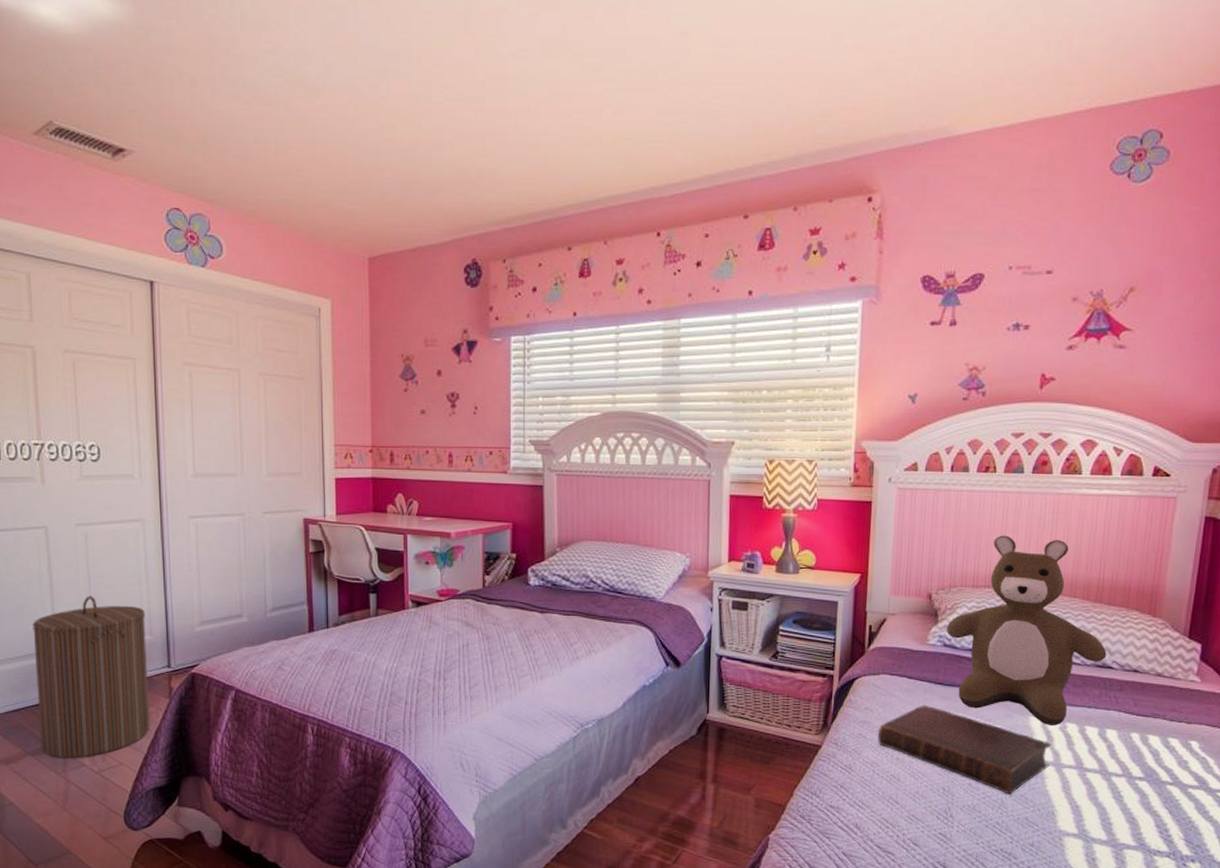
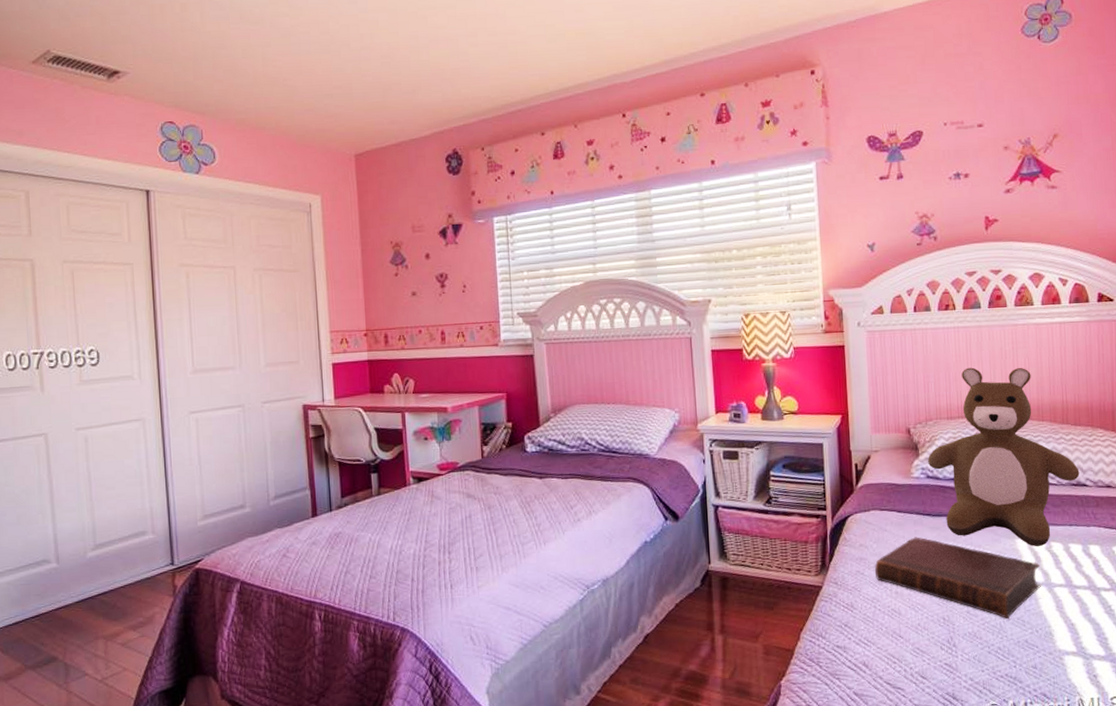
laundry hamper: present [32,596,150,759] -> none [32,499,155,670]

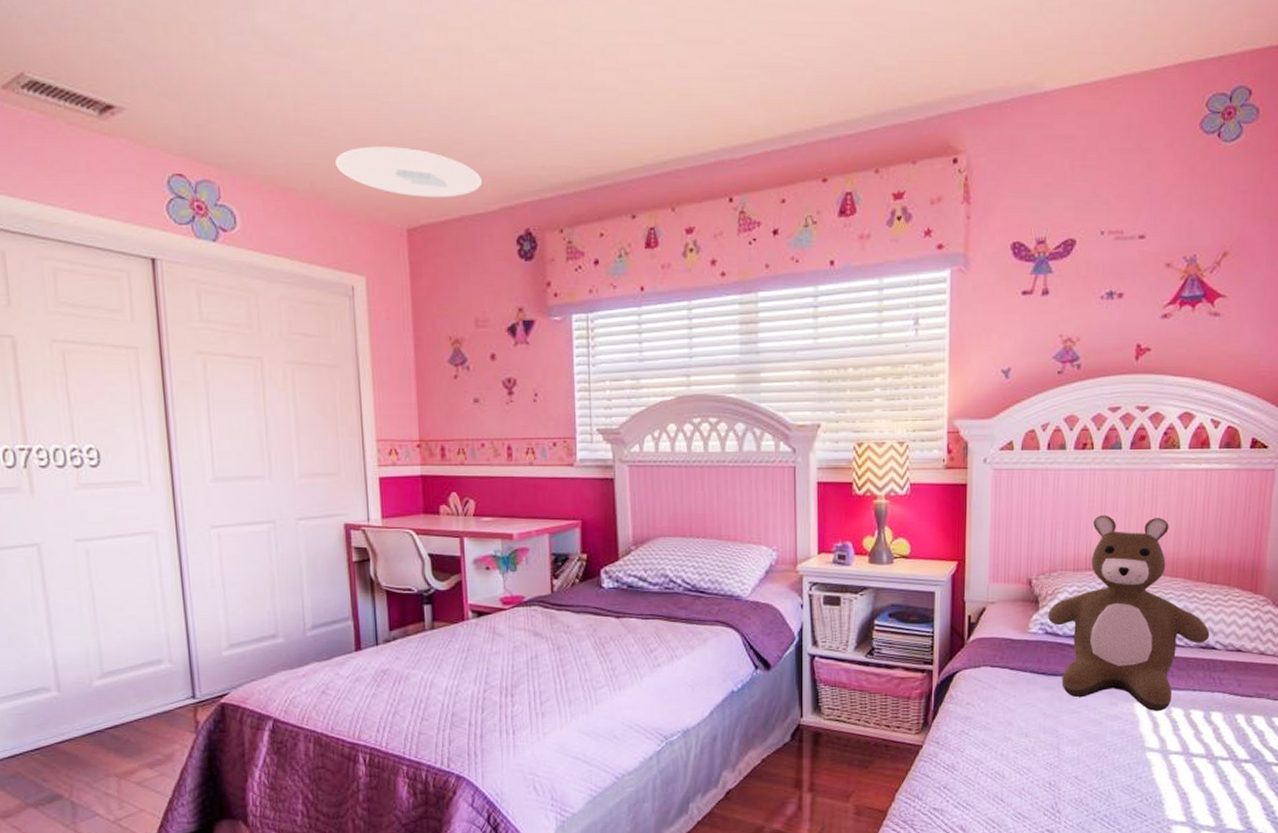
ceiling light: none [296,89,417,129] -> present [336,146,483,198]
book: present [874,537,1041,619] -> none [980,696,1157,785]

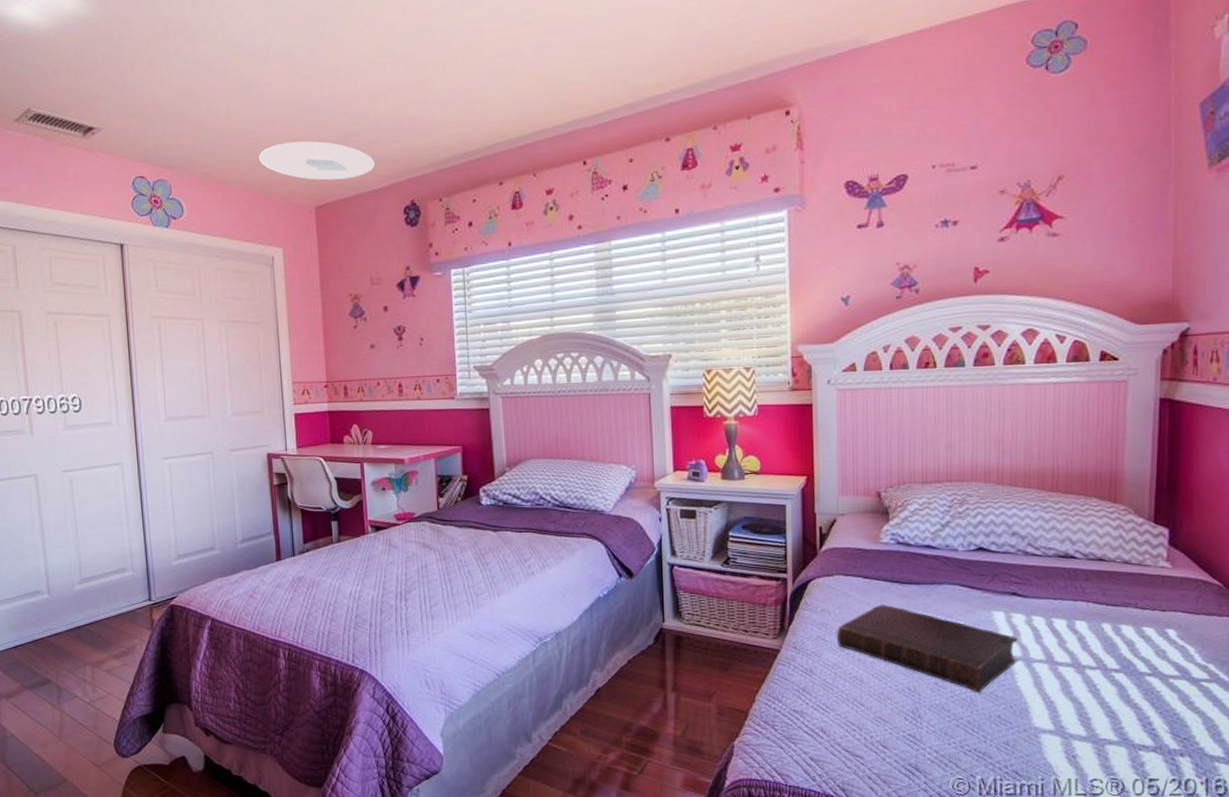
book: none [980,696,1157,785] -> present [836,604,1018,692]
teddy bear: present [1048,515,1210,711] -> none [899,429,1068,619]

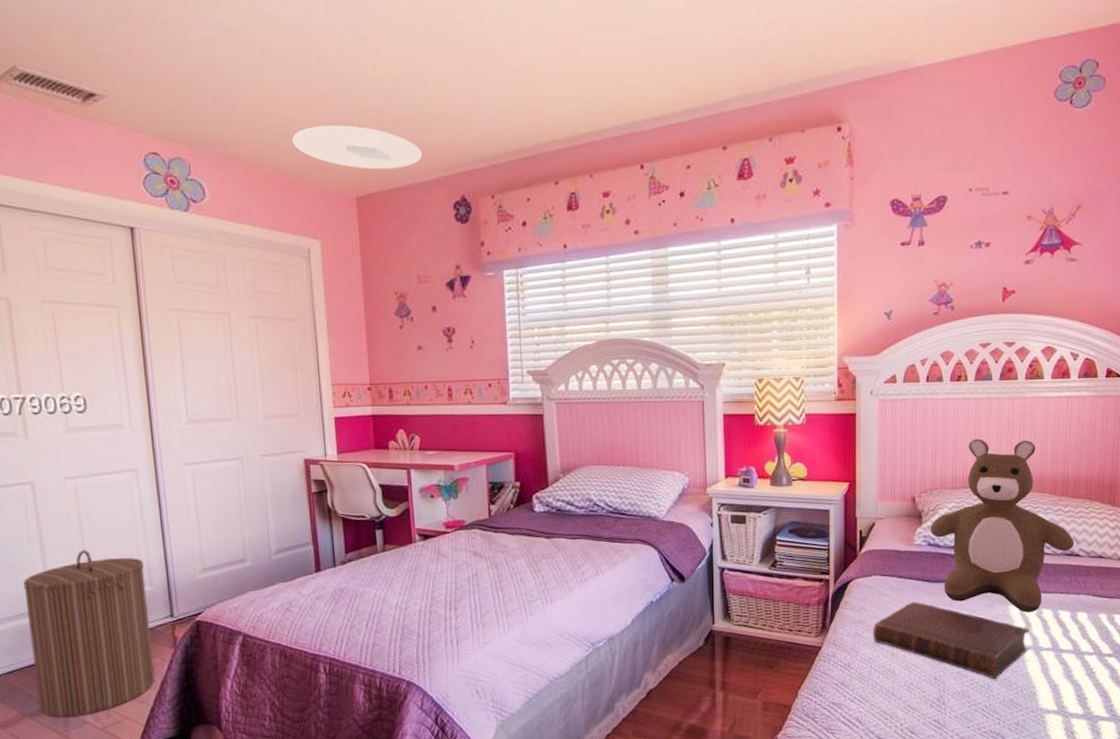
laundry hamper: none [26,537,135,691] -> present [23,550,156,718]
teddy bear: none [899,429,1068,619] -> present [931,439,1074,612]

